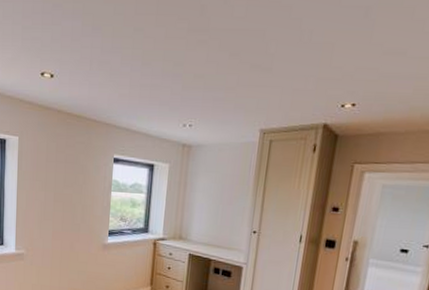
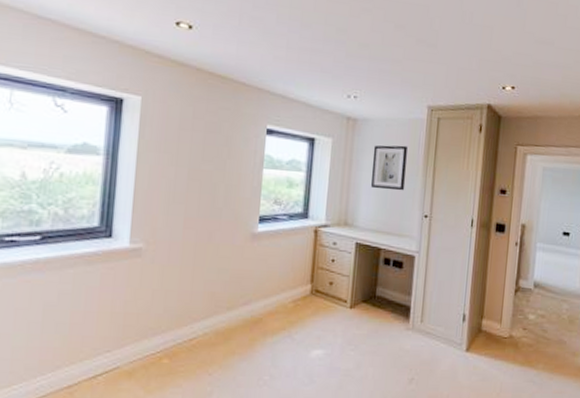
wall art: none [204,167,239,210] -> present [371,145,408,191]

